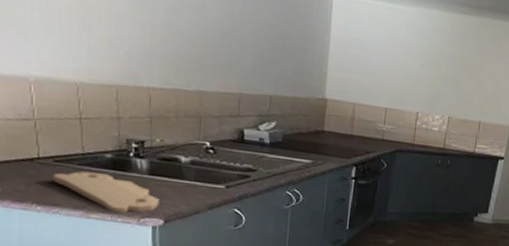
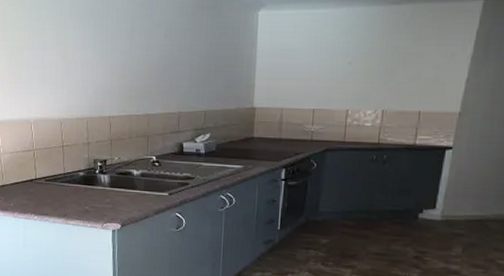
cutting board: present [53,171,160,214] -> none [45,187,118,220]

